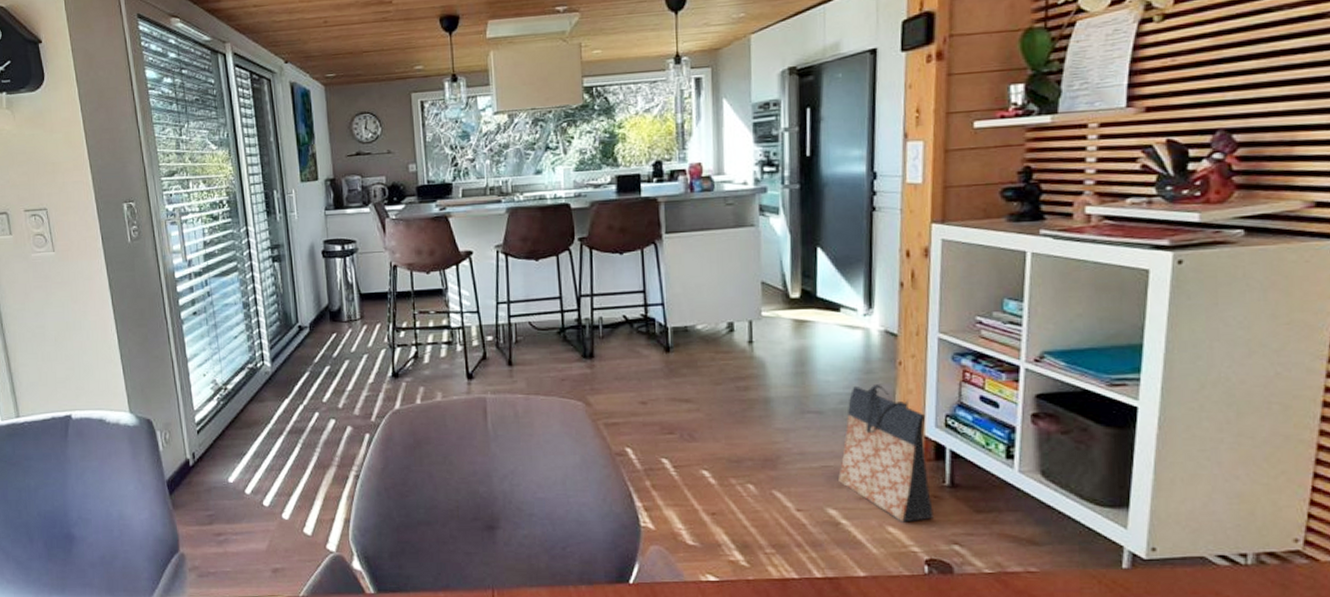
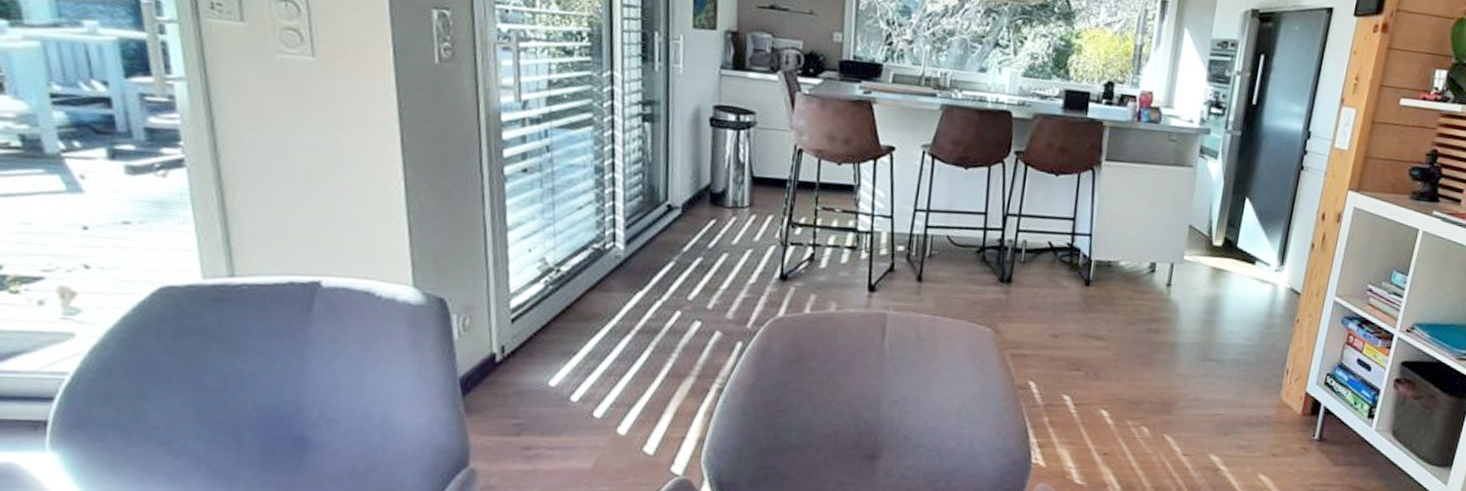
bag: present [838,383,935,523] -> none [1225,338,1311,472]

